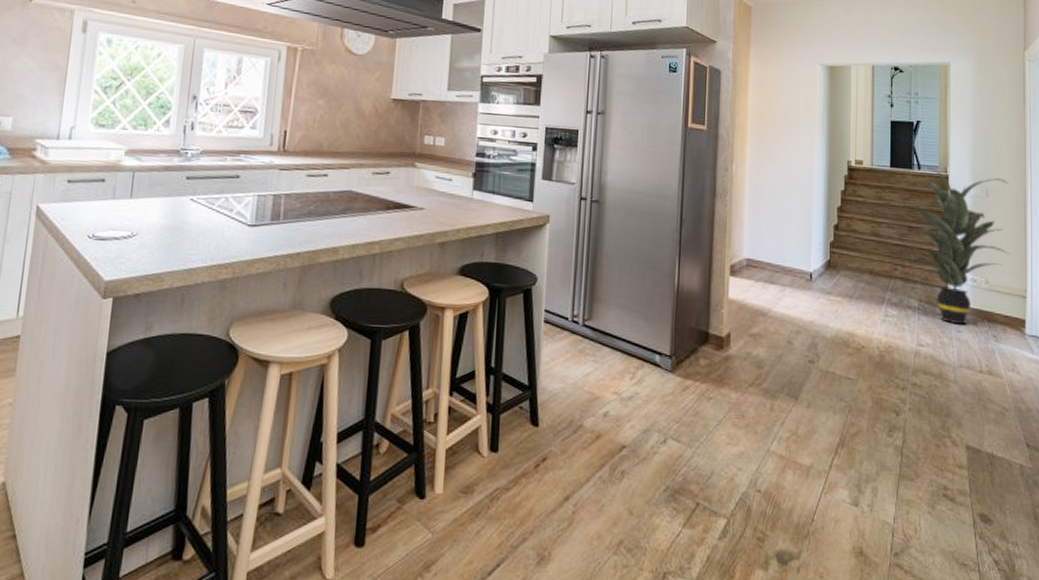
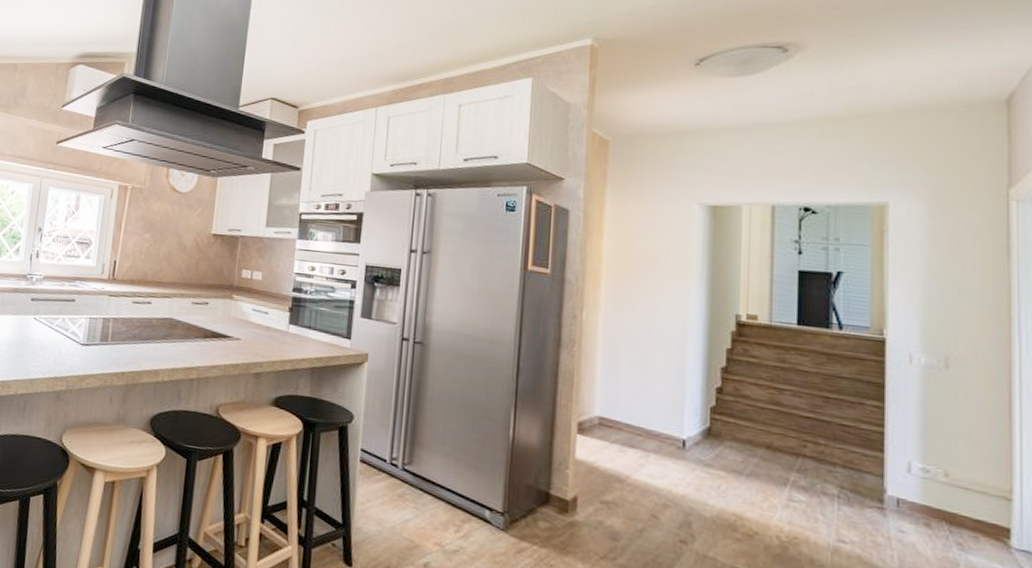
indoor plant: present [888,166,1010,325] -> none [794,326,985,525]

